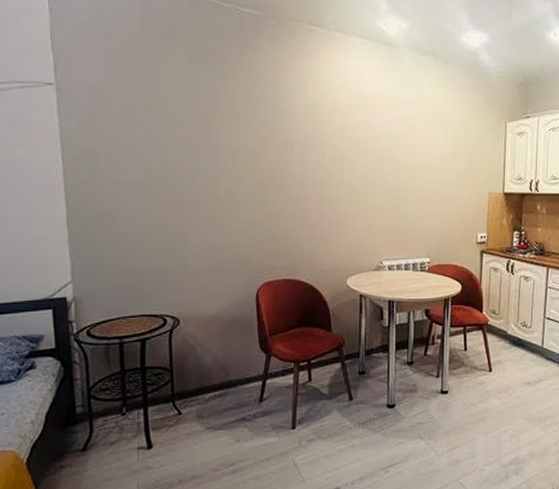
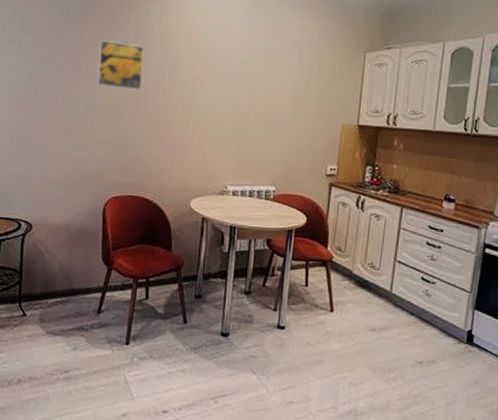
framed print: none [236,118,287,170] -> present [97,39,144,90]

